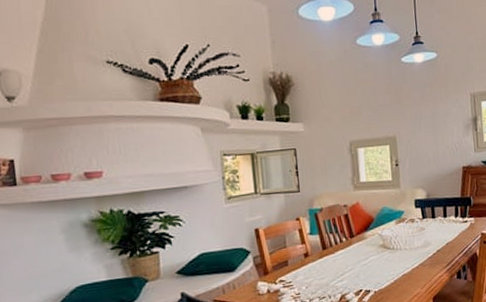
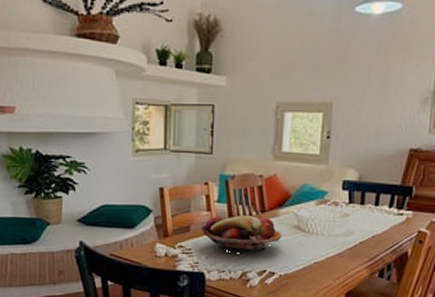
fruit basket: none [297,242,372,278] -> present [200,215,282,251]

